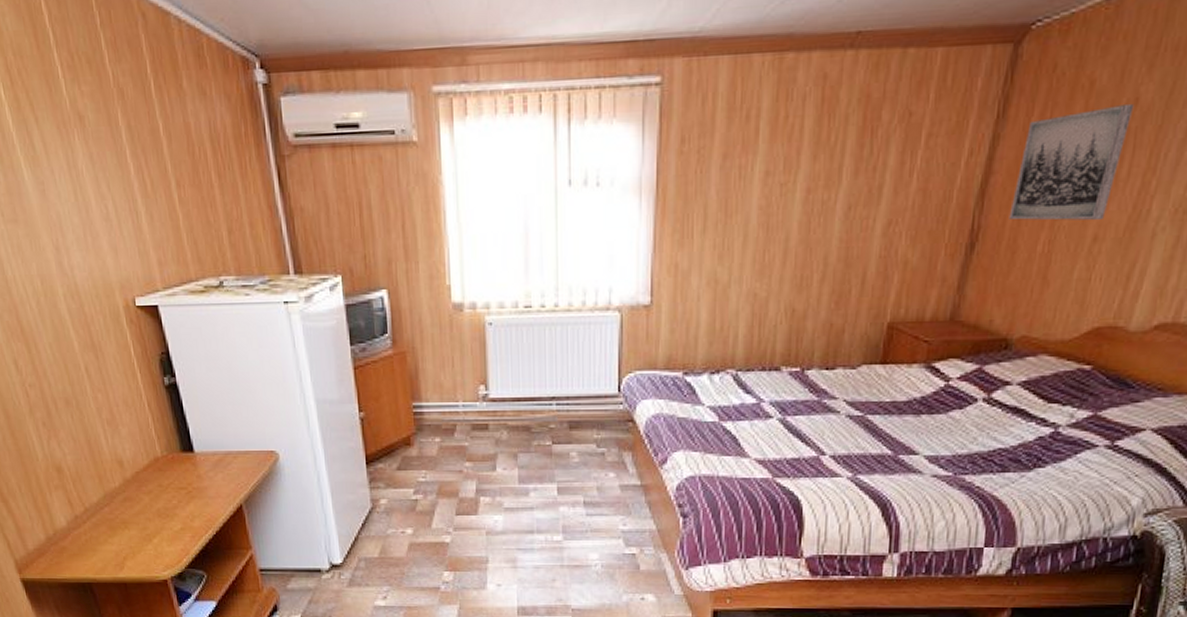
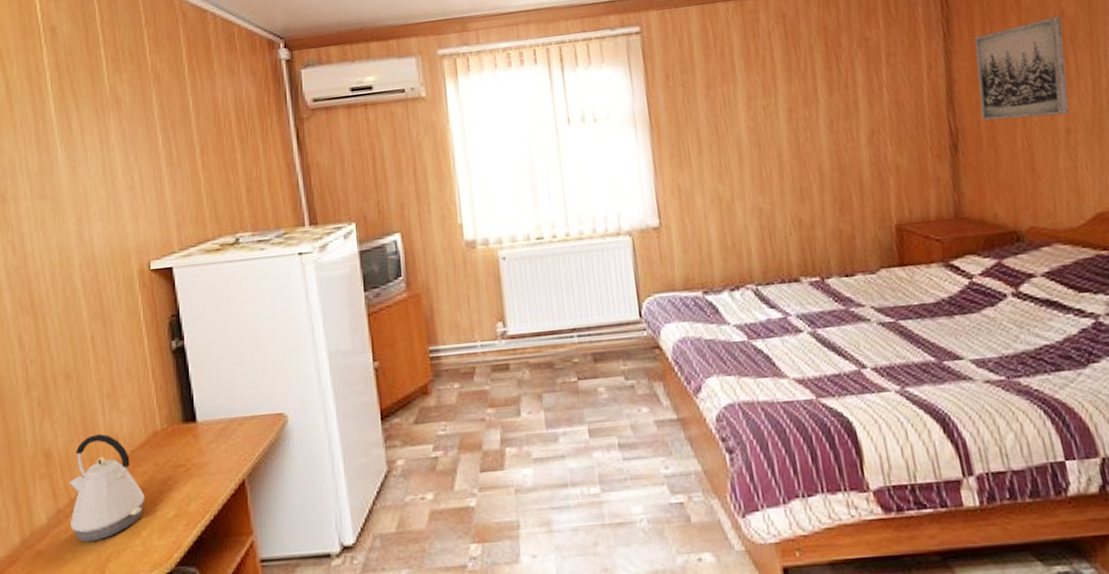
kettle: none [81,456,153,544] -> present [68,434,144,543]

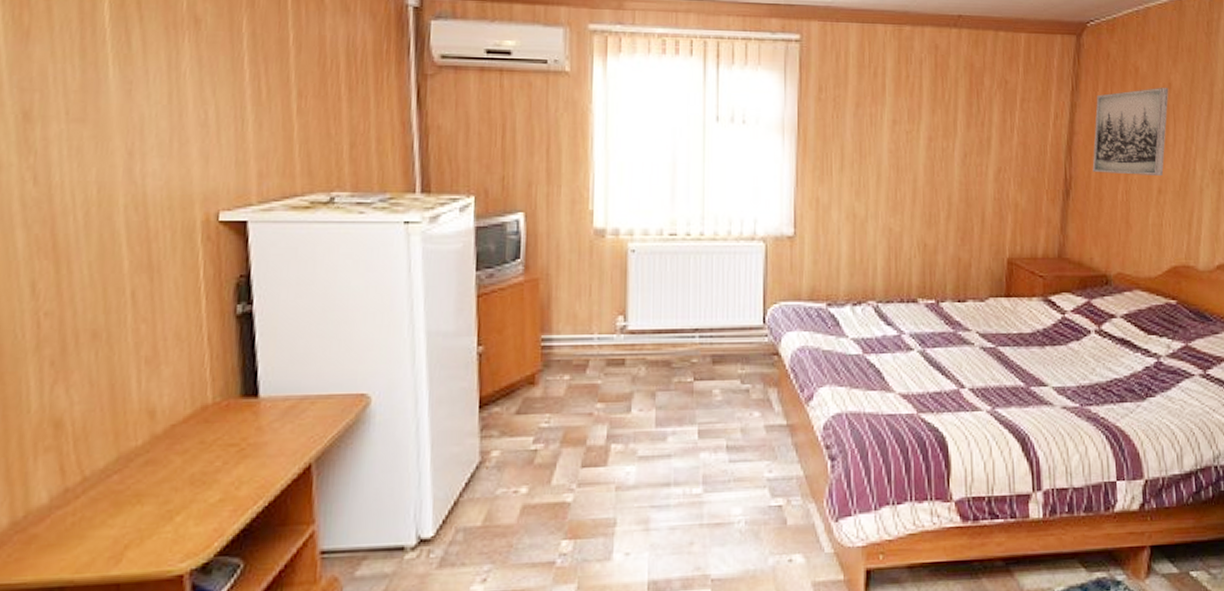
kettle: present [68,434,144,543] -> none [80,404,183,527]

